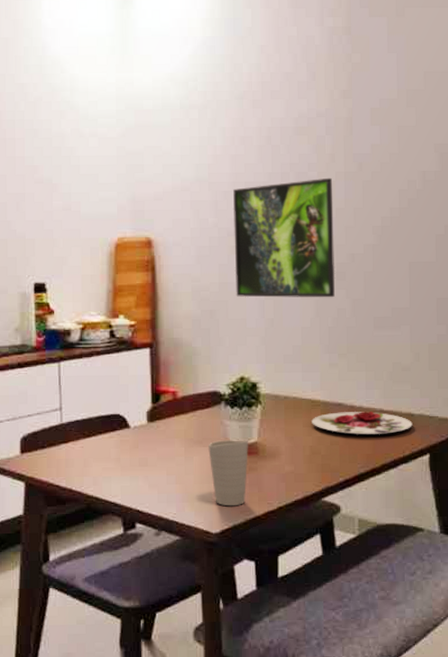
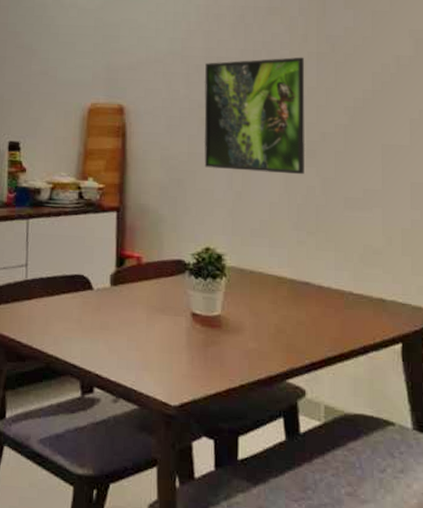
cup: present [208,439,248,507] -> none [170,309,211,380]
plate: present [312,411,413,435] -> none [277,291,384,319]

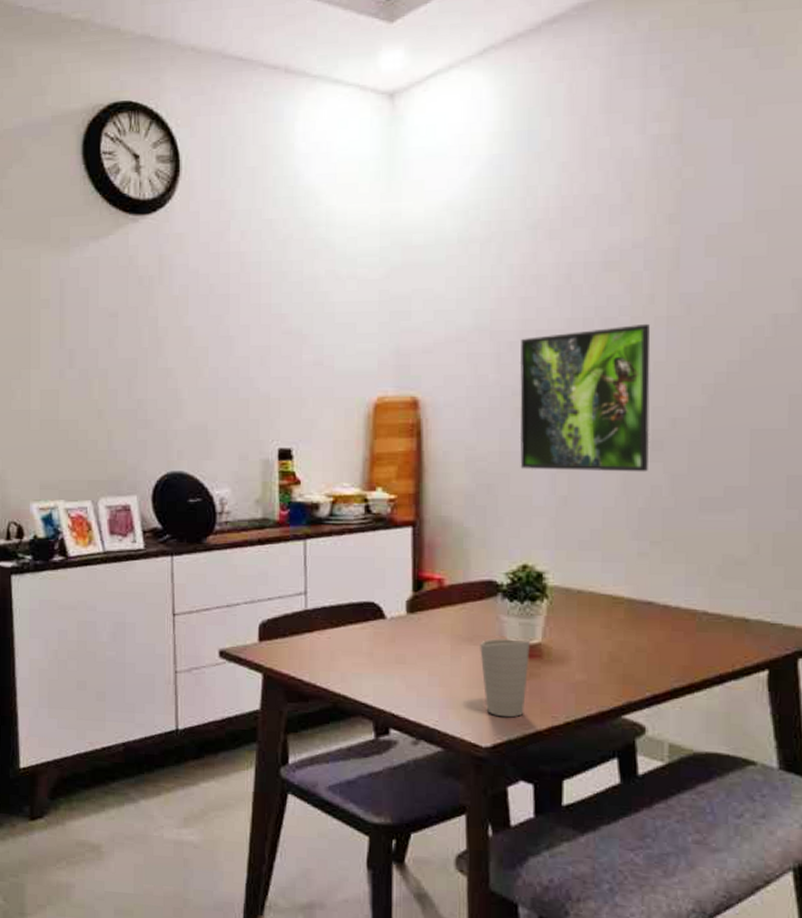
cup: none [170,309,211,380] -> present [480,637,530,718]

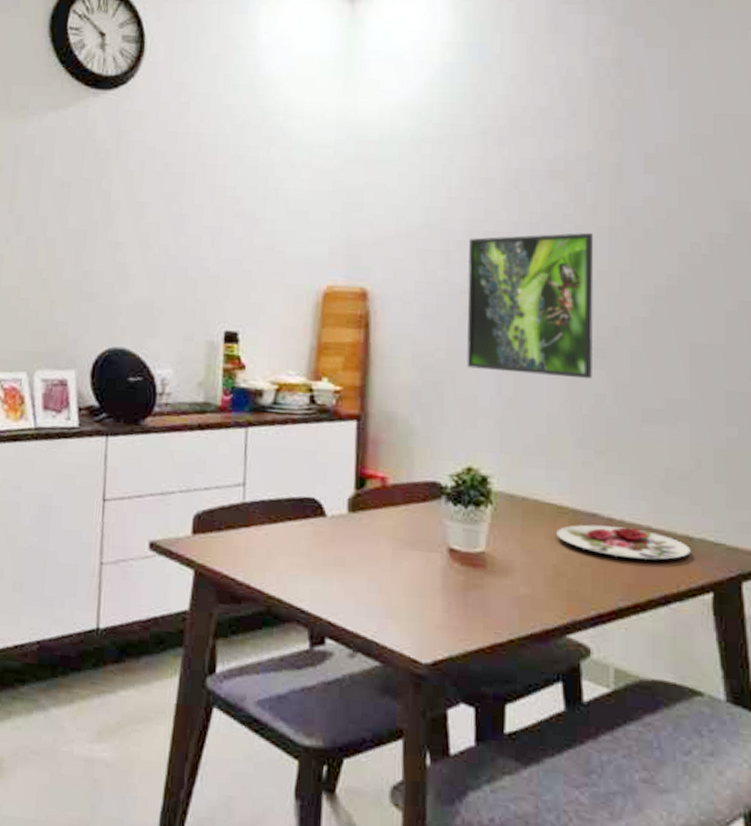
cup: present [480,637,530,718] -> none [422,543,473,632]
plate: none [612,612,747,643] -> present [556,524,691,560]

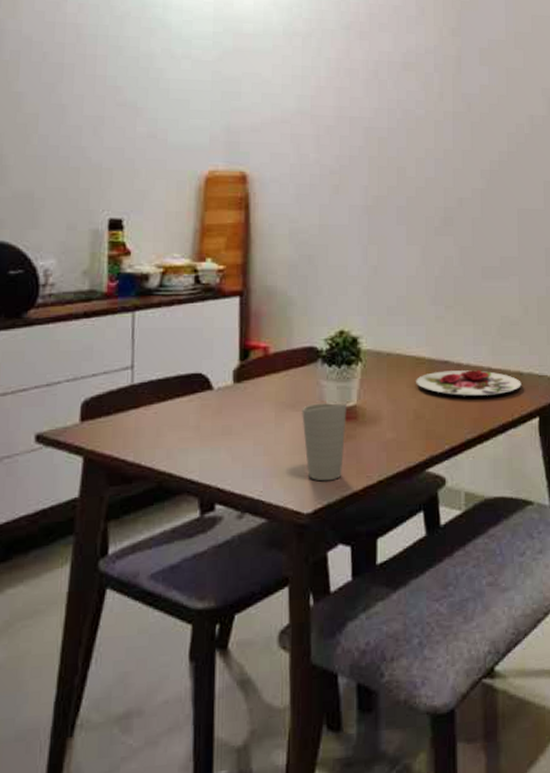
cup: none [422,543,473,632] -> present [302,402,347,481]
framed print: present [466,232,594,379] -> none [336,116,443,245]

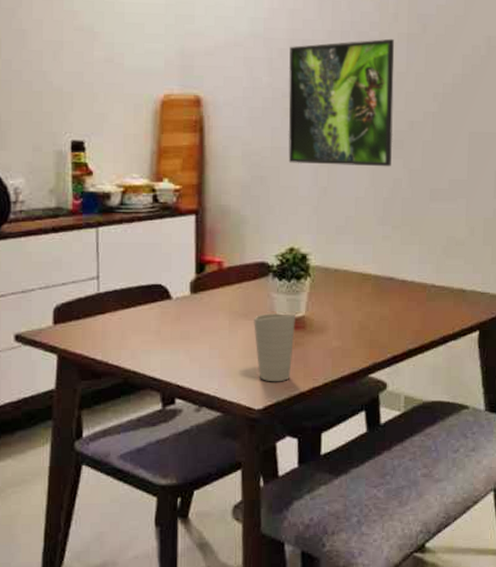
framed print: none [336,116,443,245] -> present [288,38,394,167]
plate: present [416,370,521,396] -> none [362,286,464,310]

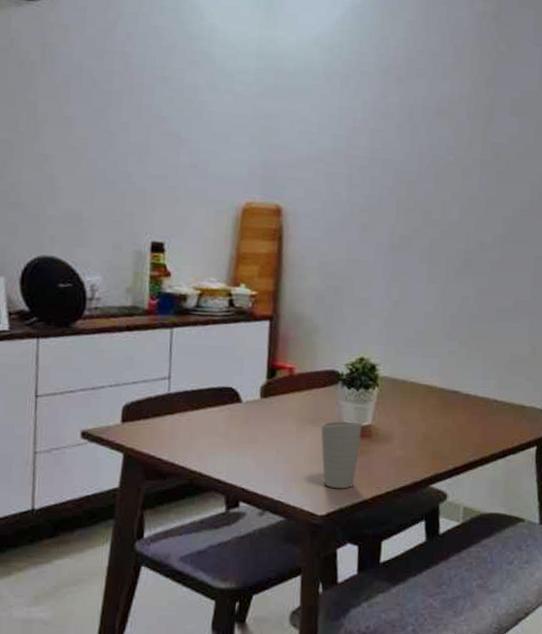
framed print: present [288,38,394,167] -> none [363,163,468,285]

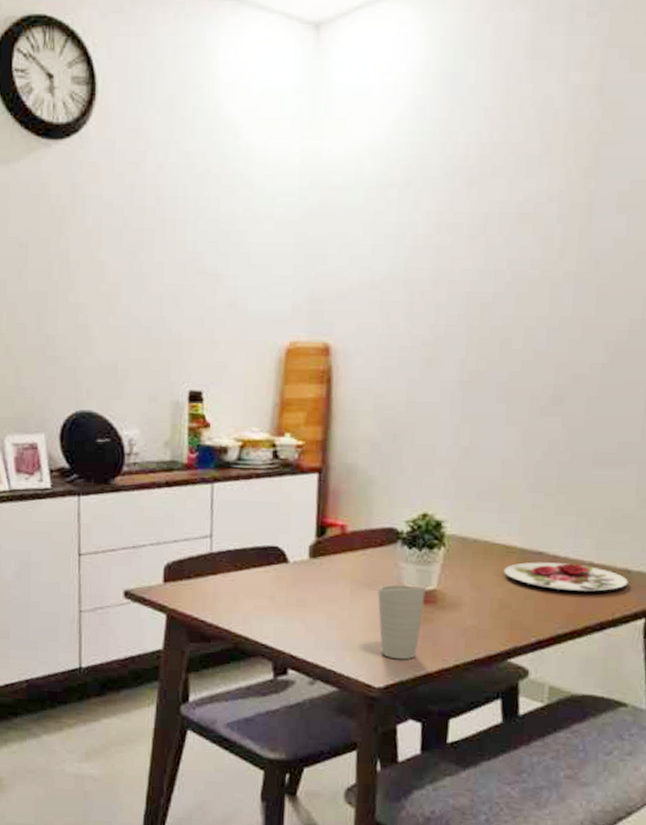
plate: none [427,399,523,425] -> present [504,562,628,592]

